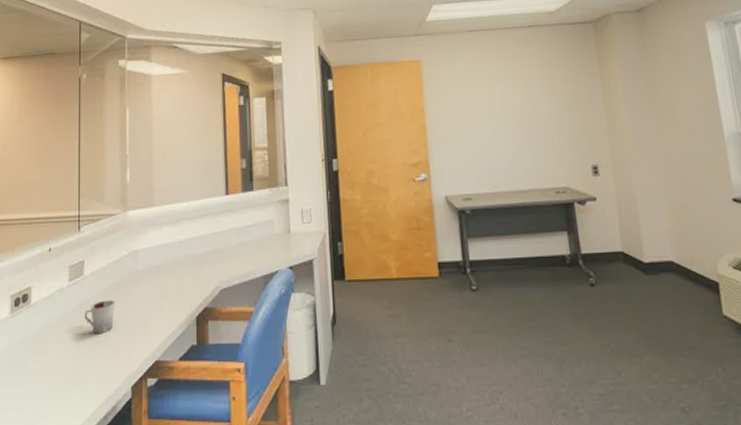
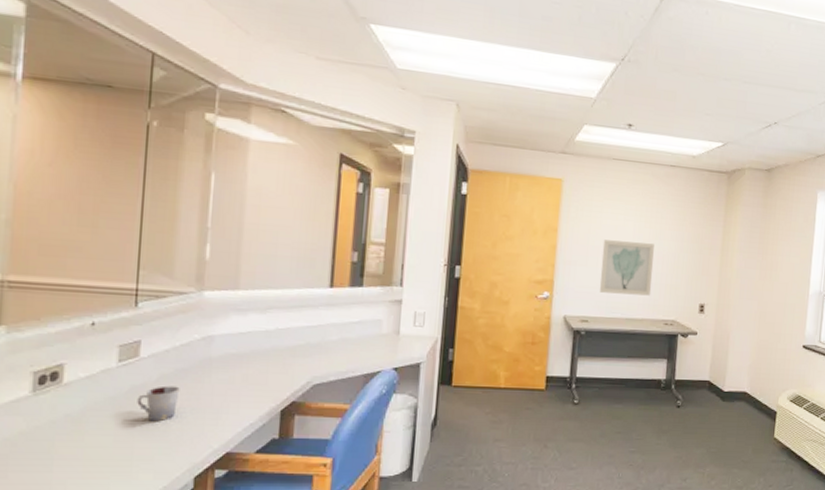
wall art: none [472,109,534,167] -> present [599,240,654,296]

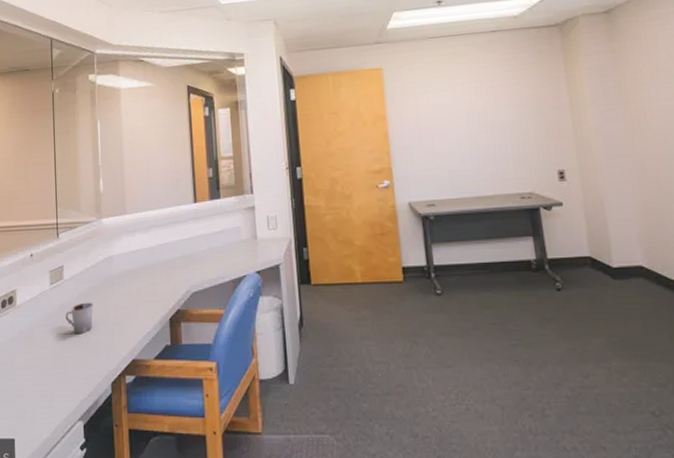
wall art: present [599,240,654,296] -> none [434,114,499,173]

